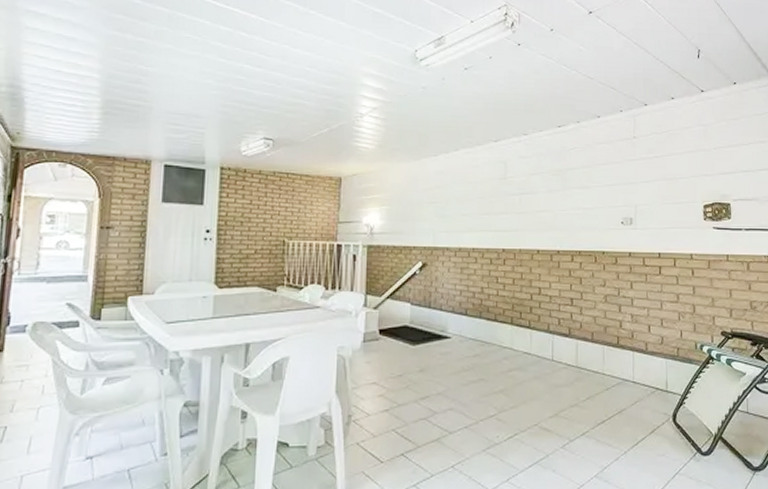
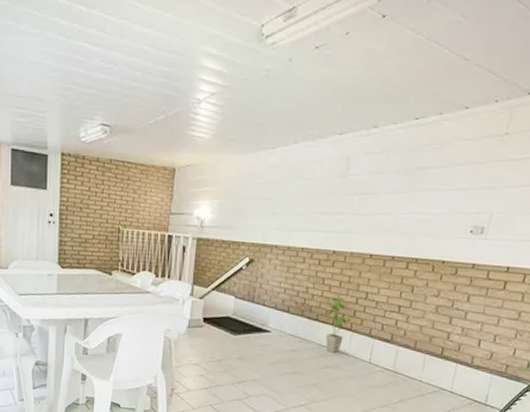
house plant: none [504,294,535,354] -> present [325,297,358,353]

